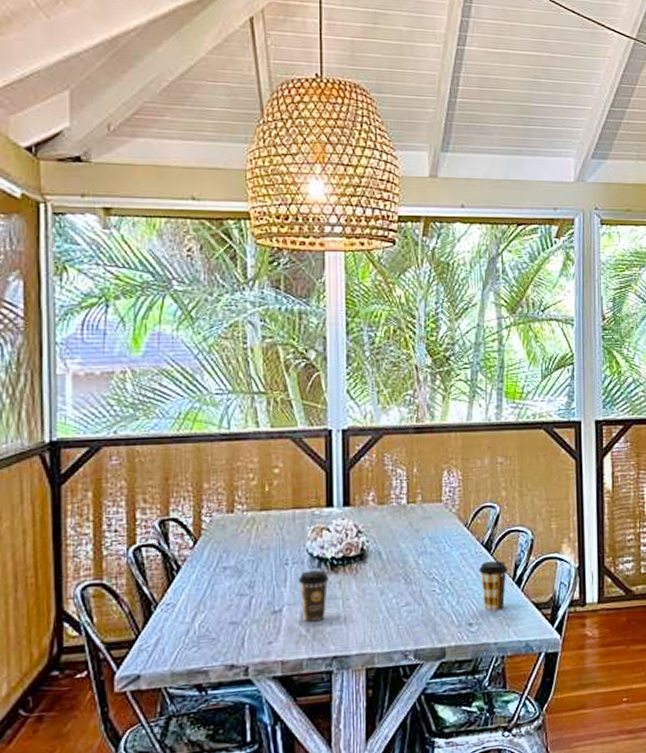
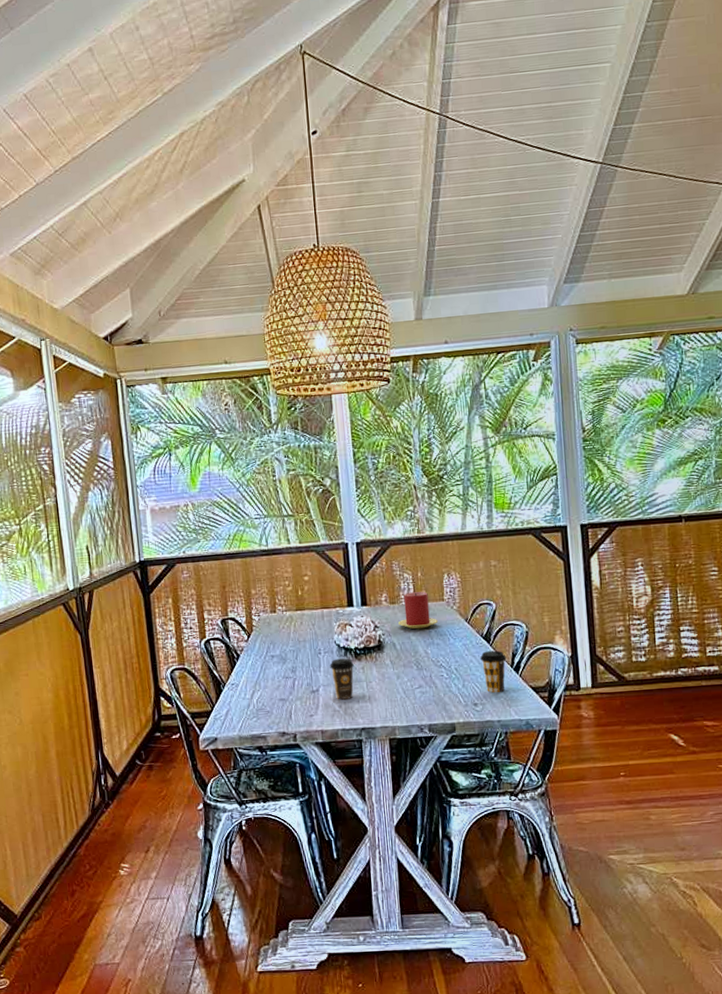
candle: none [387,491,434,536] -> present [398,592,439,629]

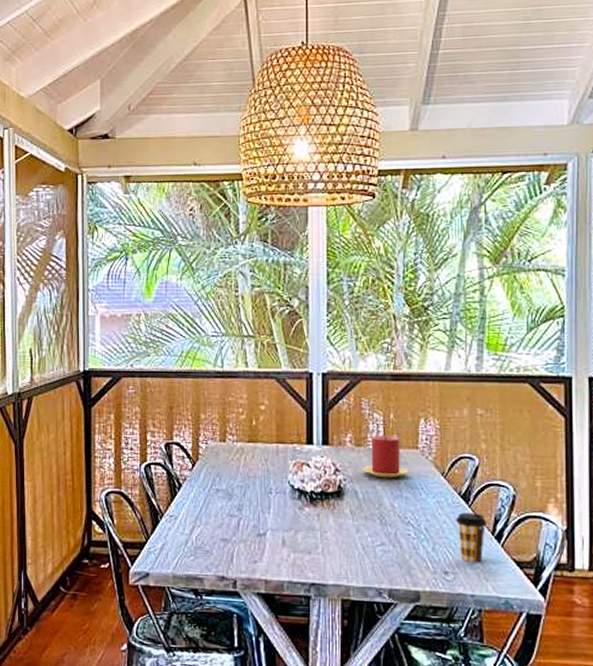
coffee cup: present [330,658,354,700] -> none [281,501,308,549]

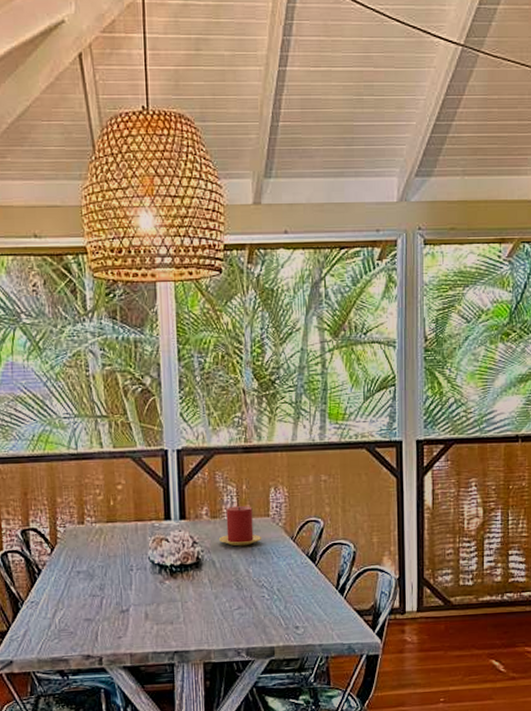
coffee cup: present [456,512,487,563] -> none [305,571,332,616]

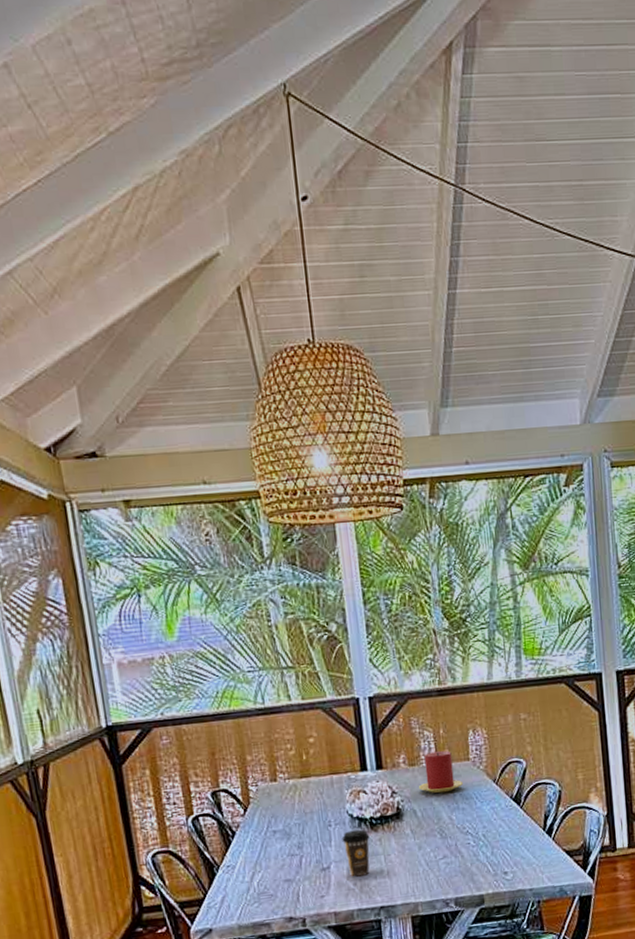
coffee cup: none [142,576,169,621] -> present [342,829,370,877]

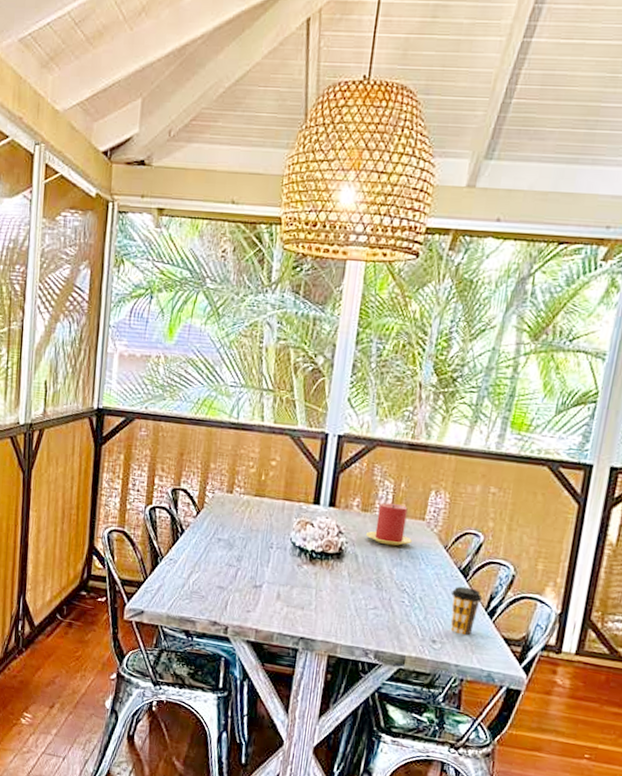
coffee cup: present [342,829,370,877] -> none [279,557,307,604]
coffee cup: none [510,812,539,860] -> present [450,586,483,635]

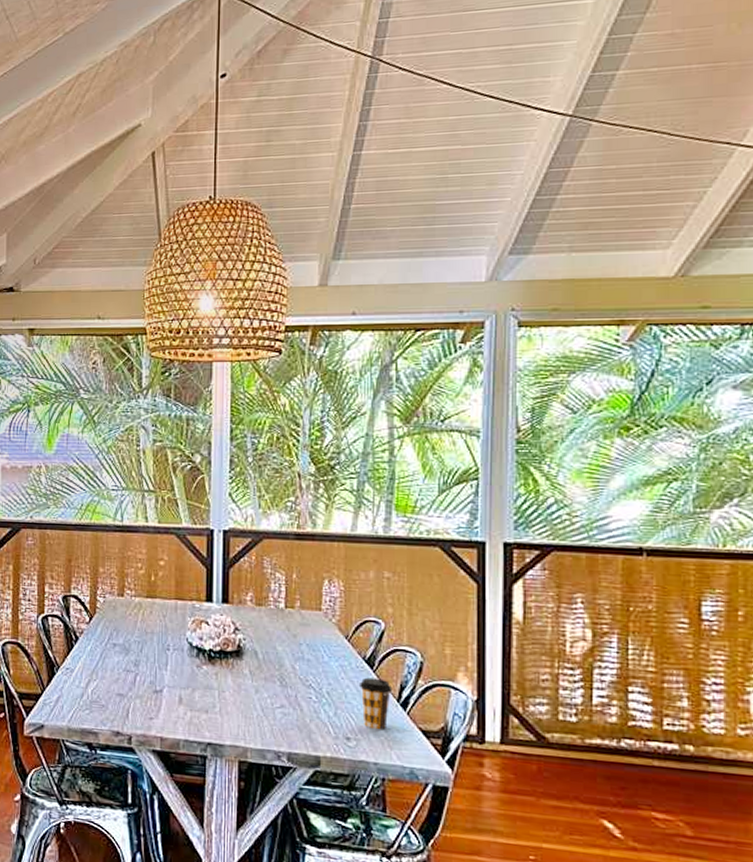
candle: present [366,502,413,546] -> none [264,595,312,640]

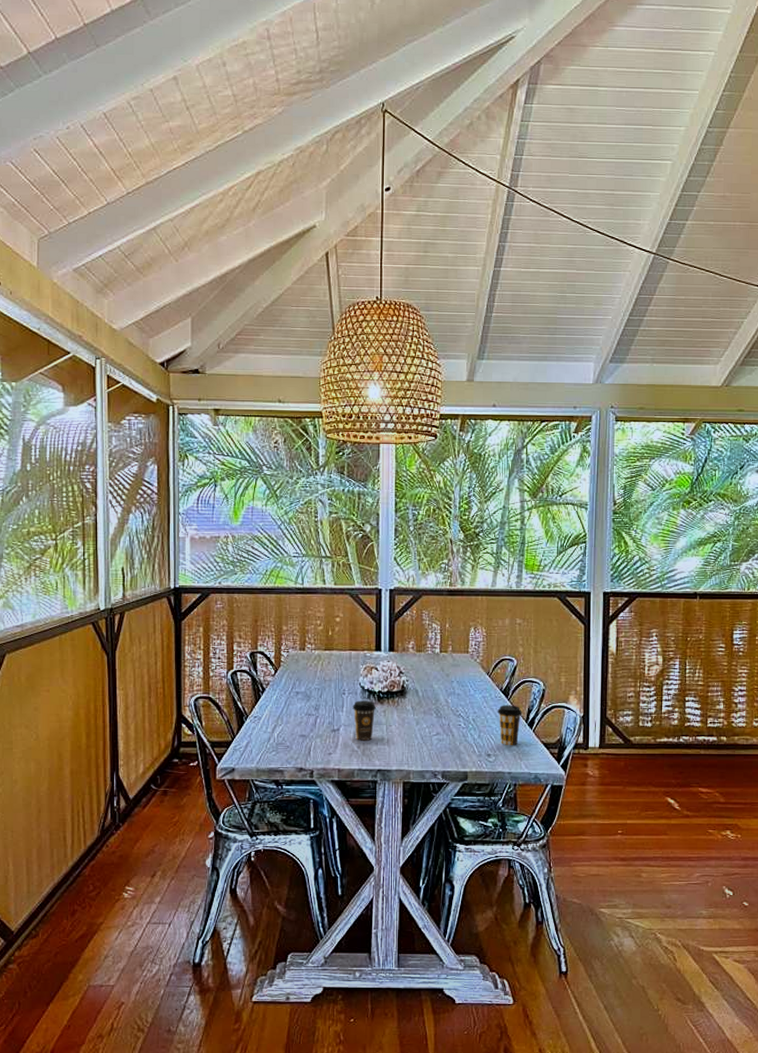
coffee cup: none [178,658,206,707] -> present [352,700,376,741]

